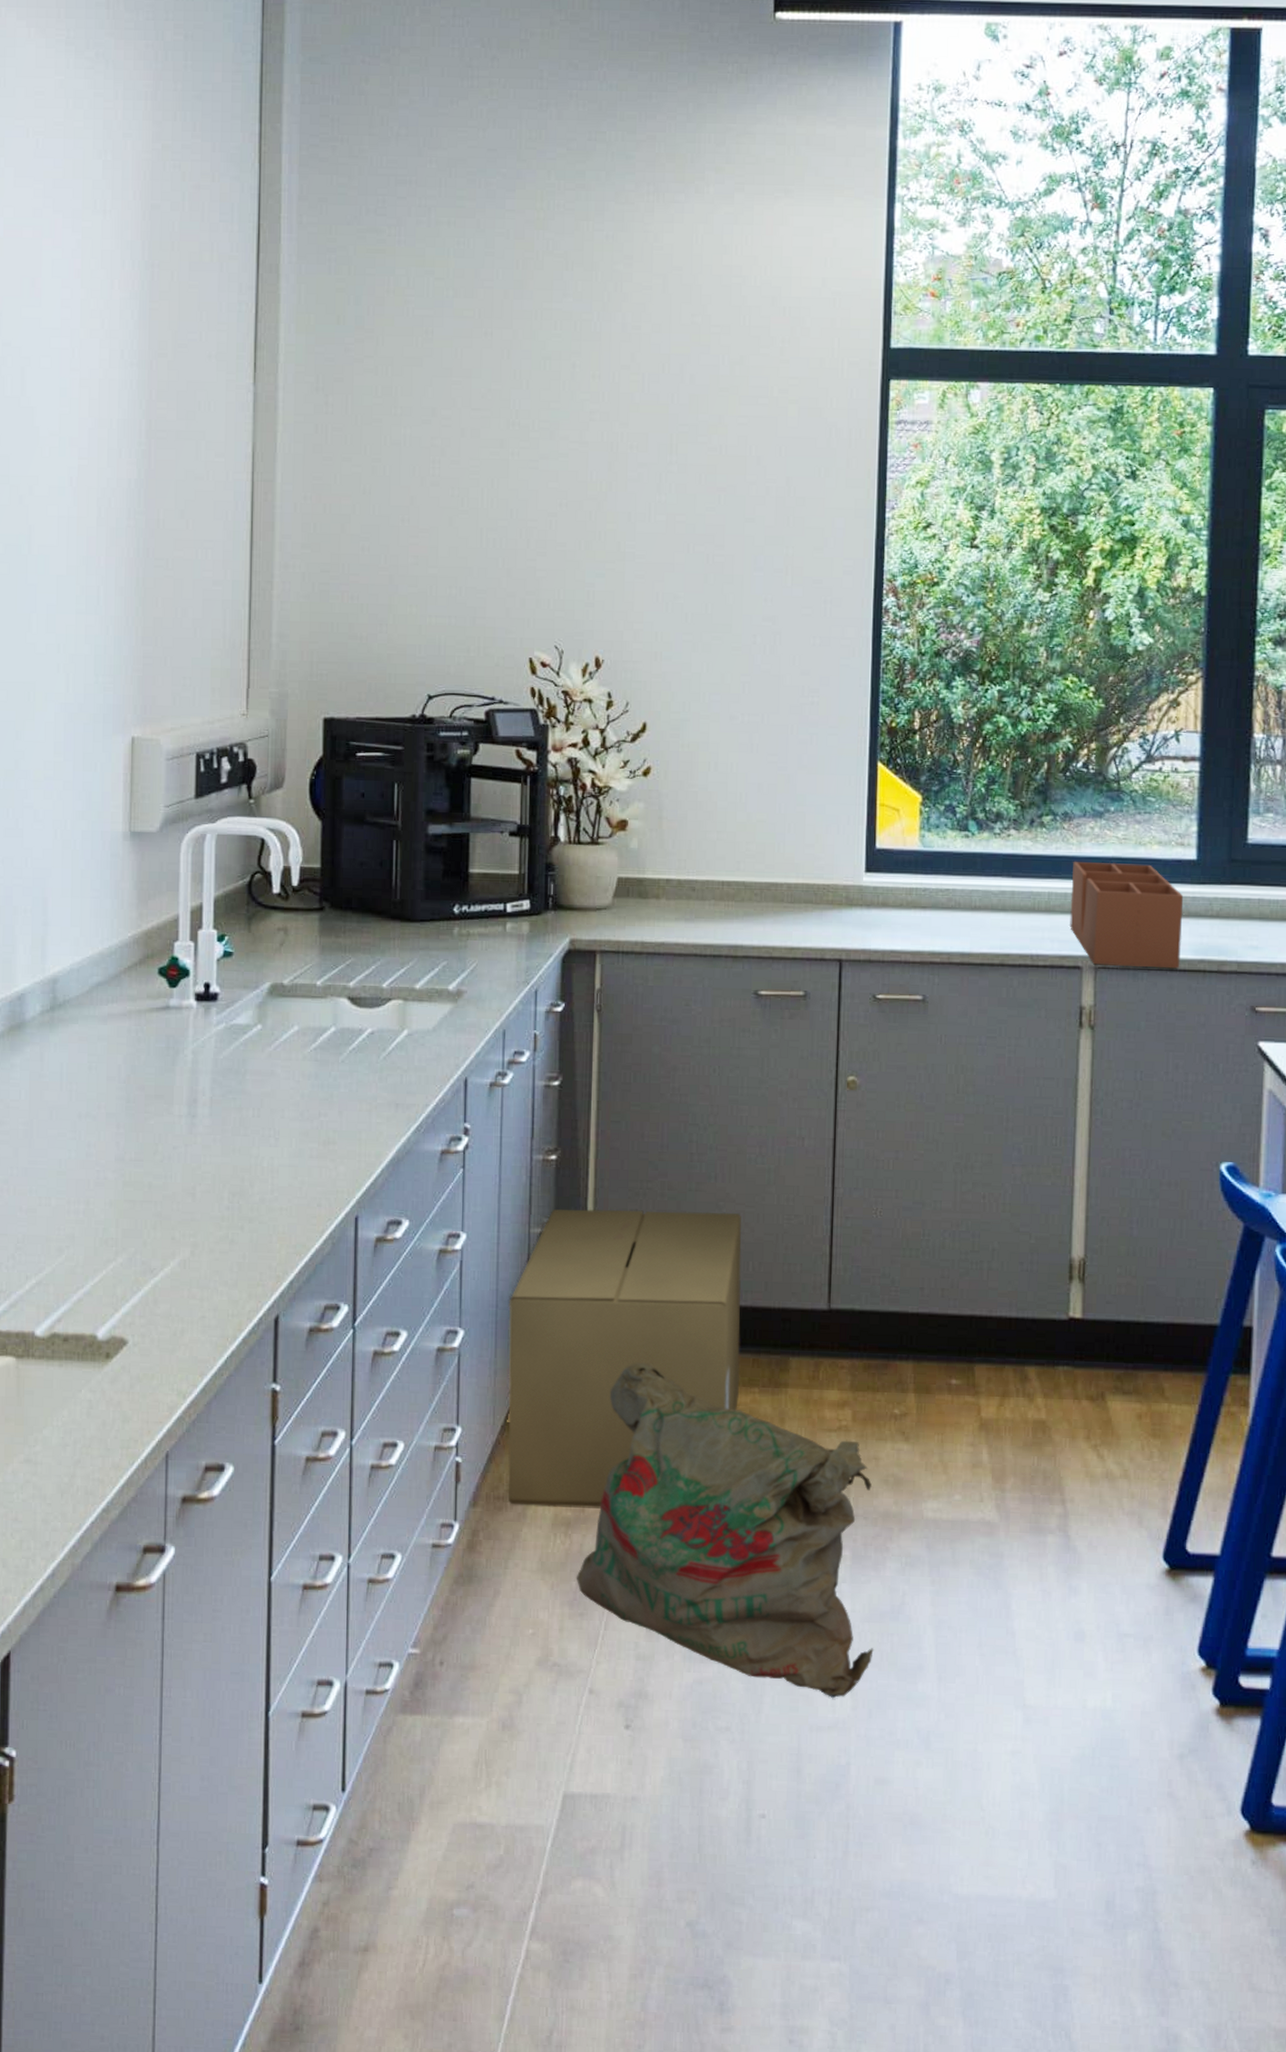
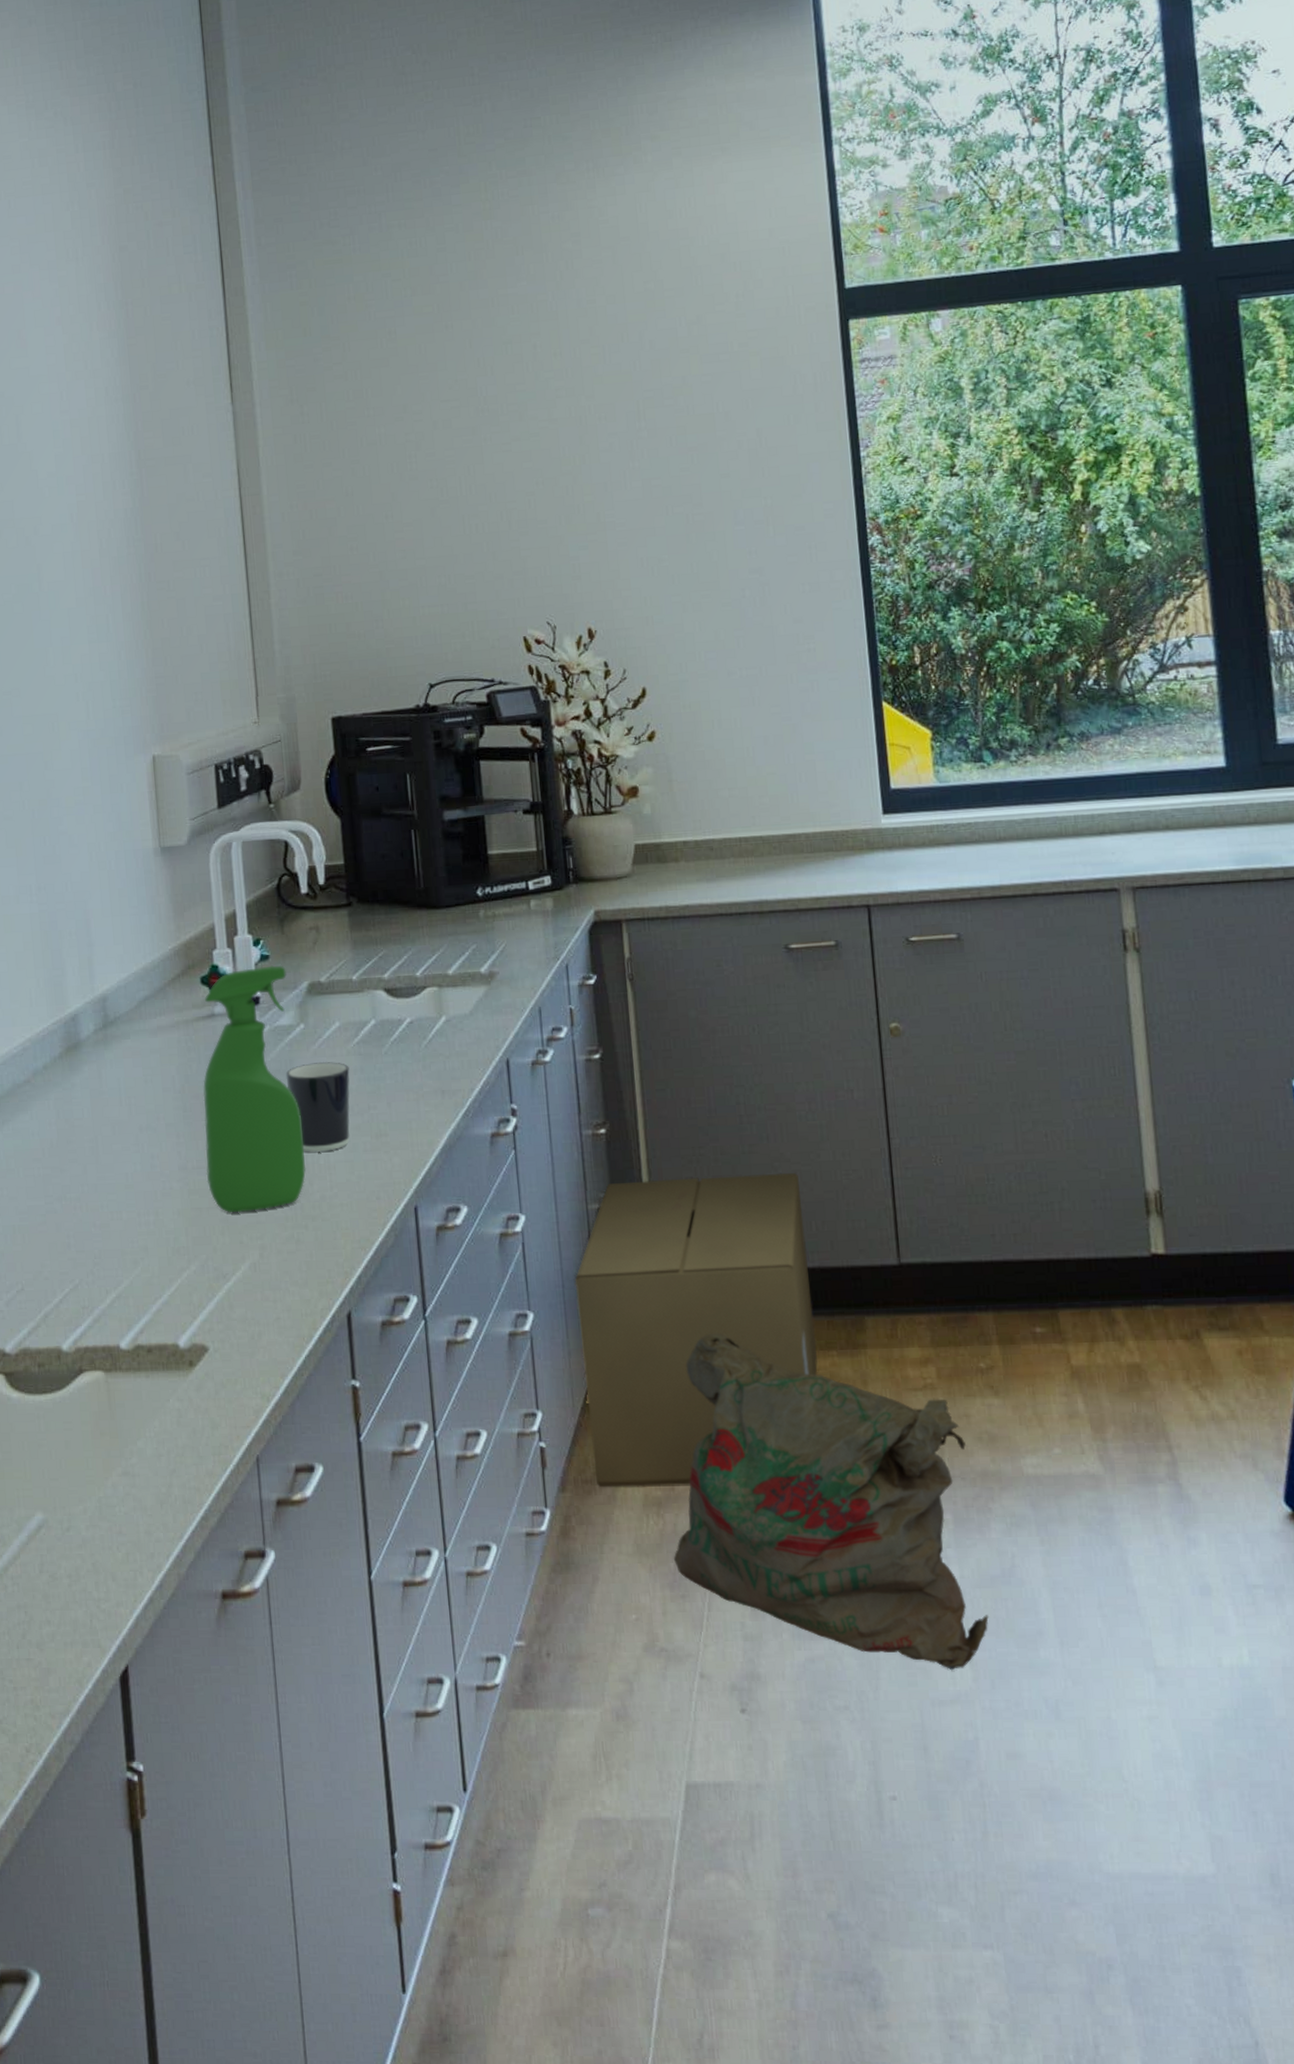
spray bottle: none [143,963,249,1209] -> present [203,965,306,1213]
mug: none [237,1065,304,1154] -> present [285,1062,350,1152]
desk organizer: present [1070,861,1184,969] -> none [1096,776,1223,885]

